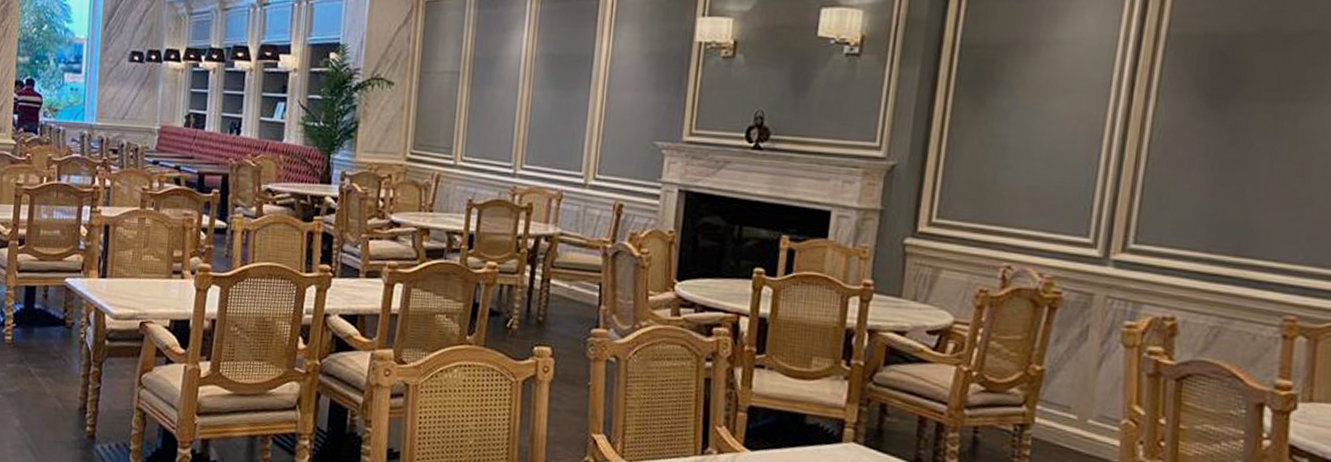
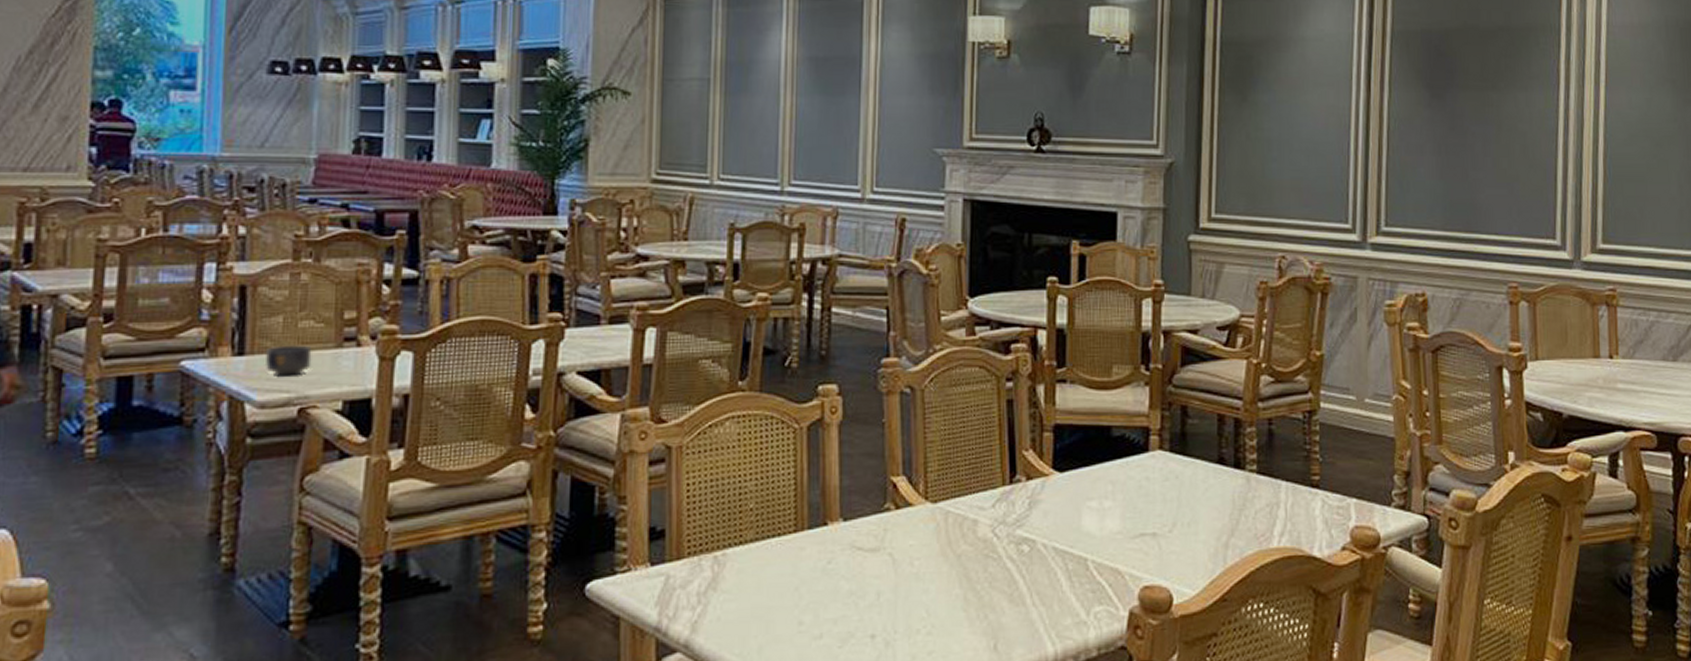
mug: none [119,272,151,296] -> present [264,345,312,375]

